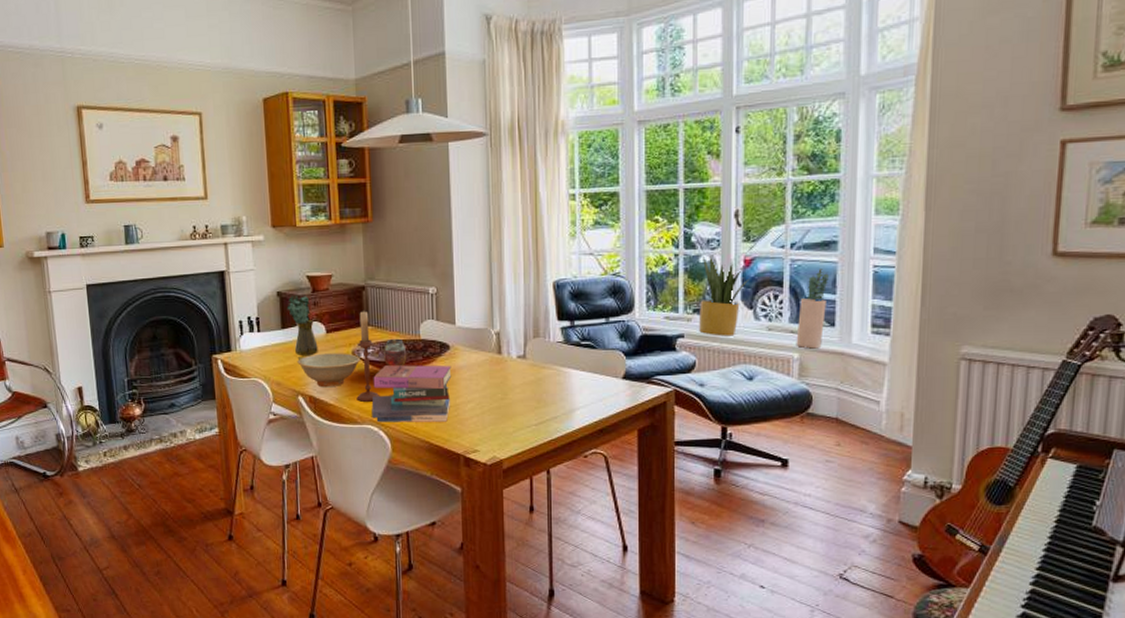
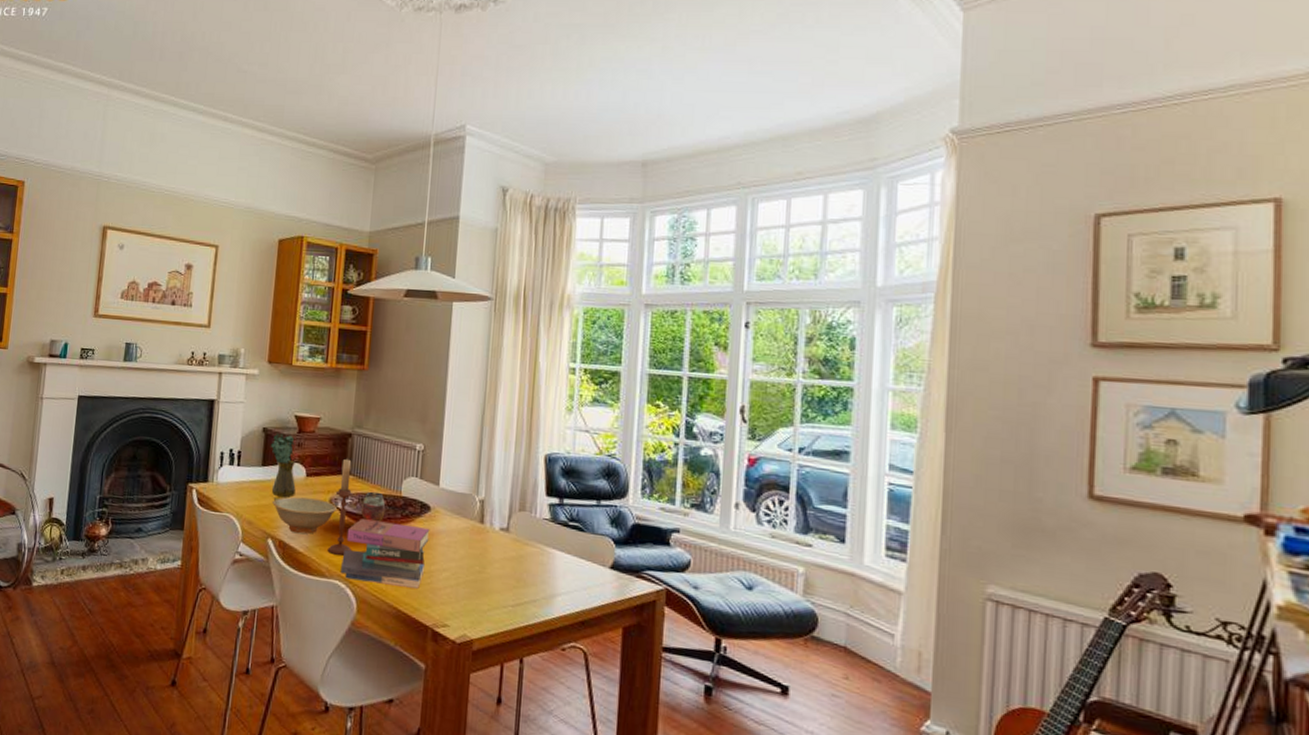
planter: present [699,255,750,337] -> none [696,448,754,539]
vase: present [796,269,829,349] -> none [801,479,839,566]

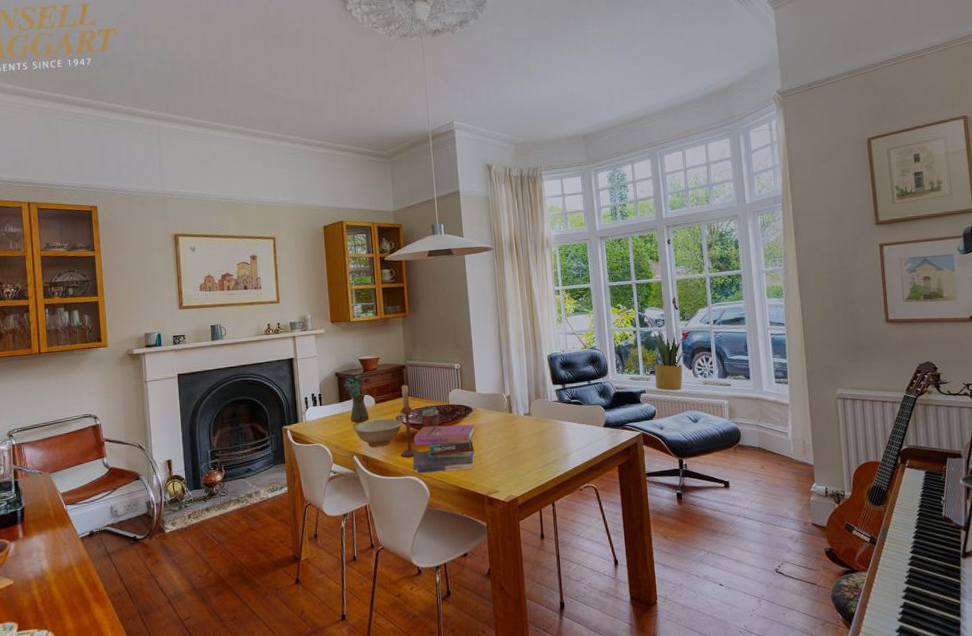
planter: none [696,448,754,539] -> present [654,331,688,391]

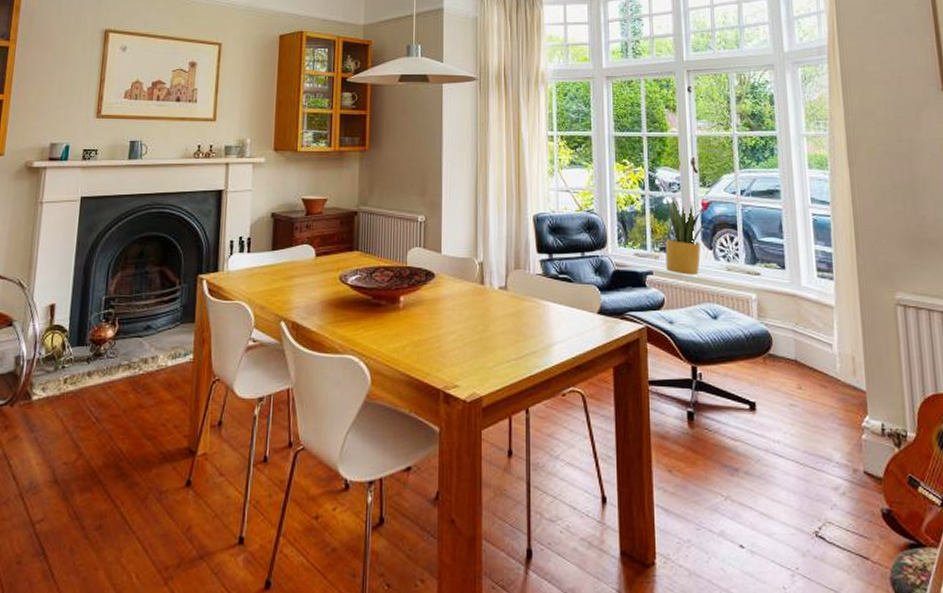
vase: present [343,374,369,427] -> none [279,216,306,284]
dish: present [353,419,403,448] -> none [284,277,347,313]
candlestick: present [400,383,419,458] -> none [340,234,363,330]
books: present [413,424,476,474] -> none [354,292,436,354]
wineglass: present [421,405,440,451] -> none [370,265,393,324]

